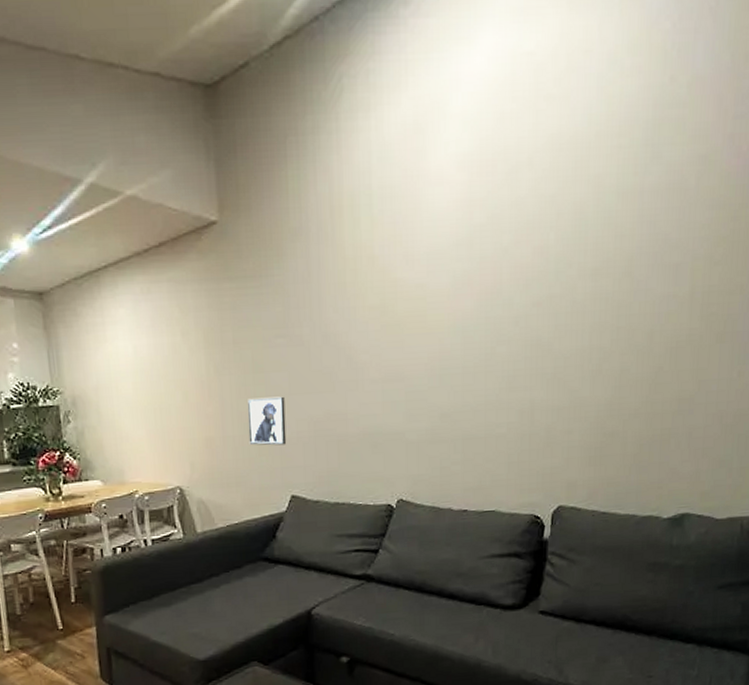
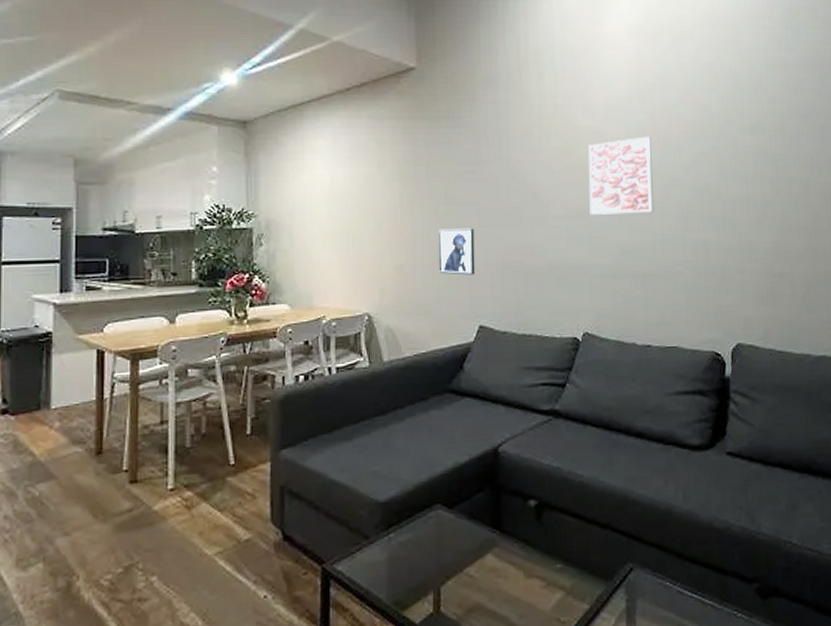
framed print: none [407,286,478,377] -> present [588,136,654,215]

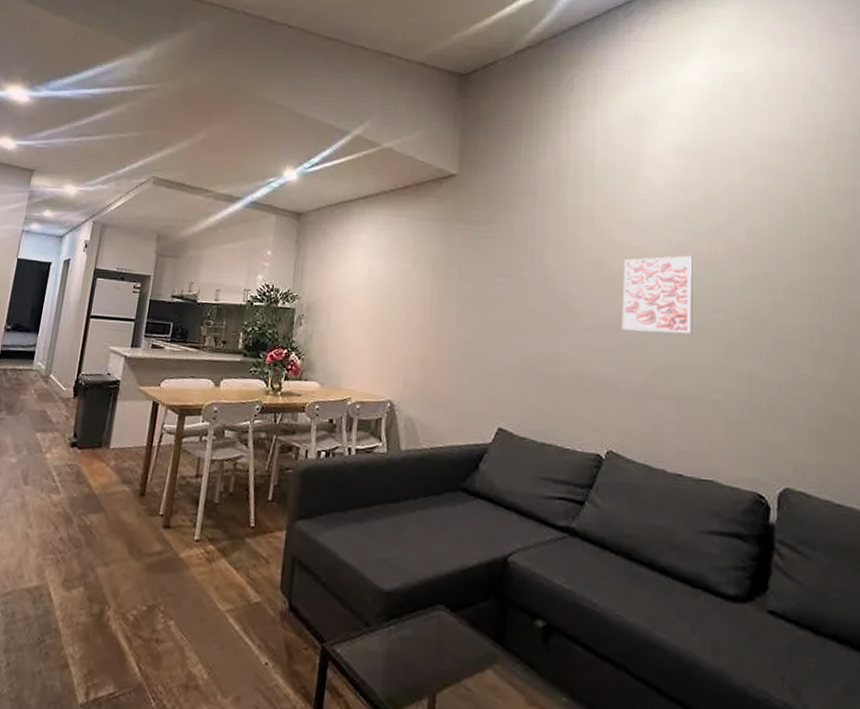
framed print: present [438,228,475,275] -> none [462,327,501,376]

